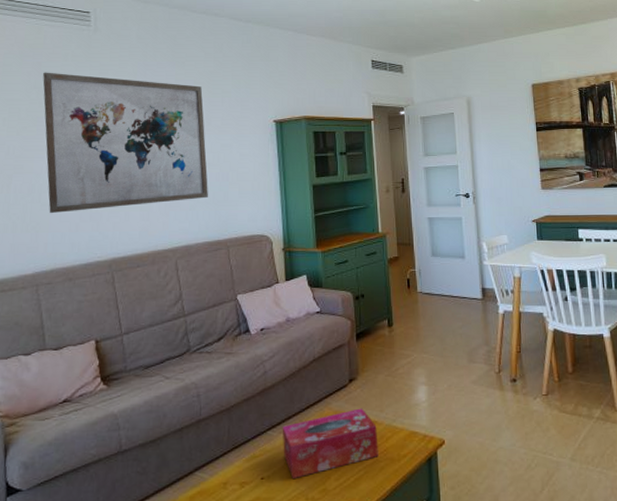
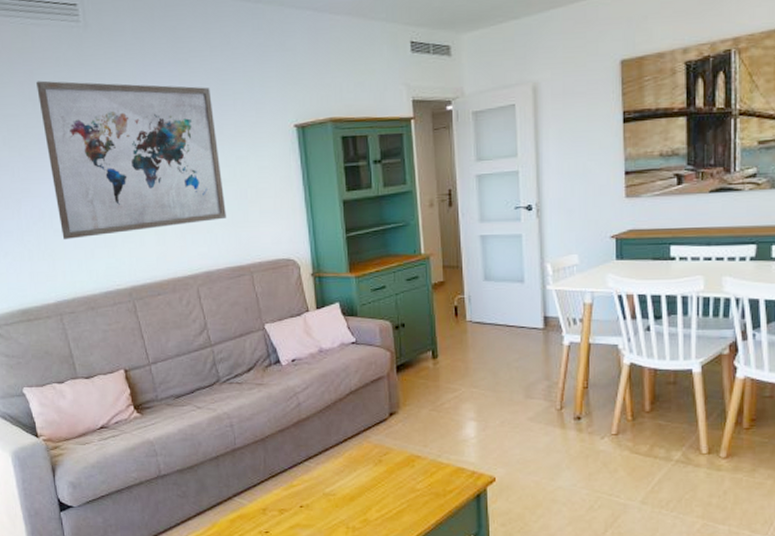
tissue box: present [282,408,379,478] -> none [319,442,422,508]

